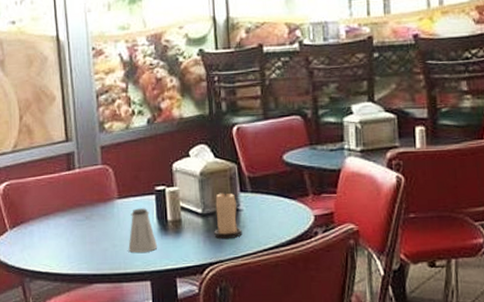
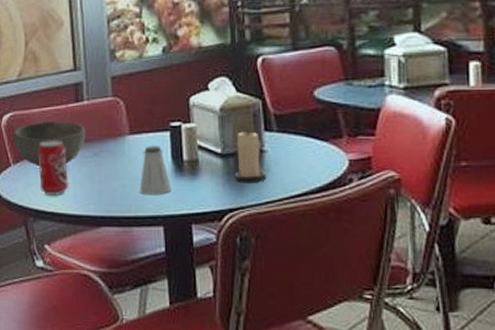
bowl: none [9,188,77,231] -> present [13,121,85,166]
beverage can: none [33,206,63,257] -> present [38,140,69,195]

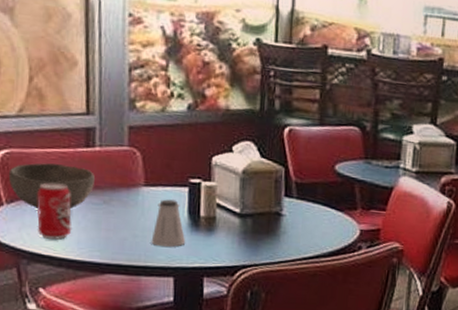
candle: present [235,128,266,184] -> none [251,193,282,244]

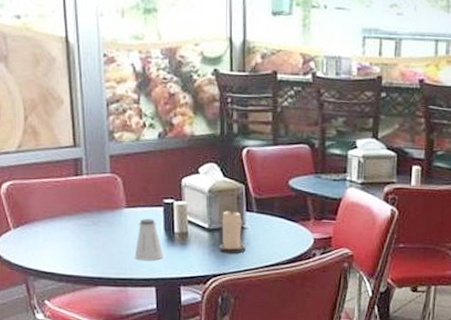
bowl: present [8,163,95,209] -> none [13,191,84,232]
beverage can: present [37,182,72,240] -> none [38,208,69,258]
candle: none [251,193,282,244] -> present [219,208,246,254]

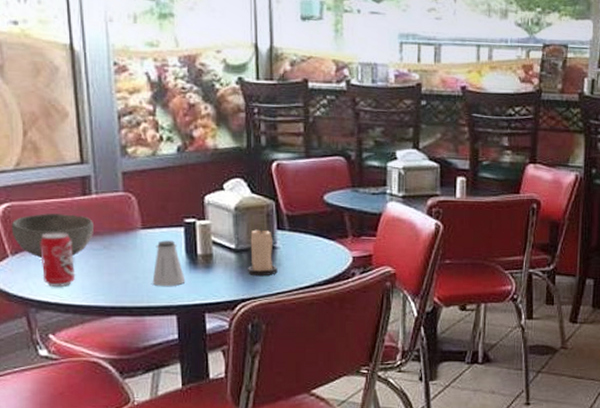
bowl: none [13,191,84,232] -> present [11,214,93,258]
beverage can: none [38,208,69,258] -> present [40,232,76,287]

